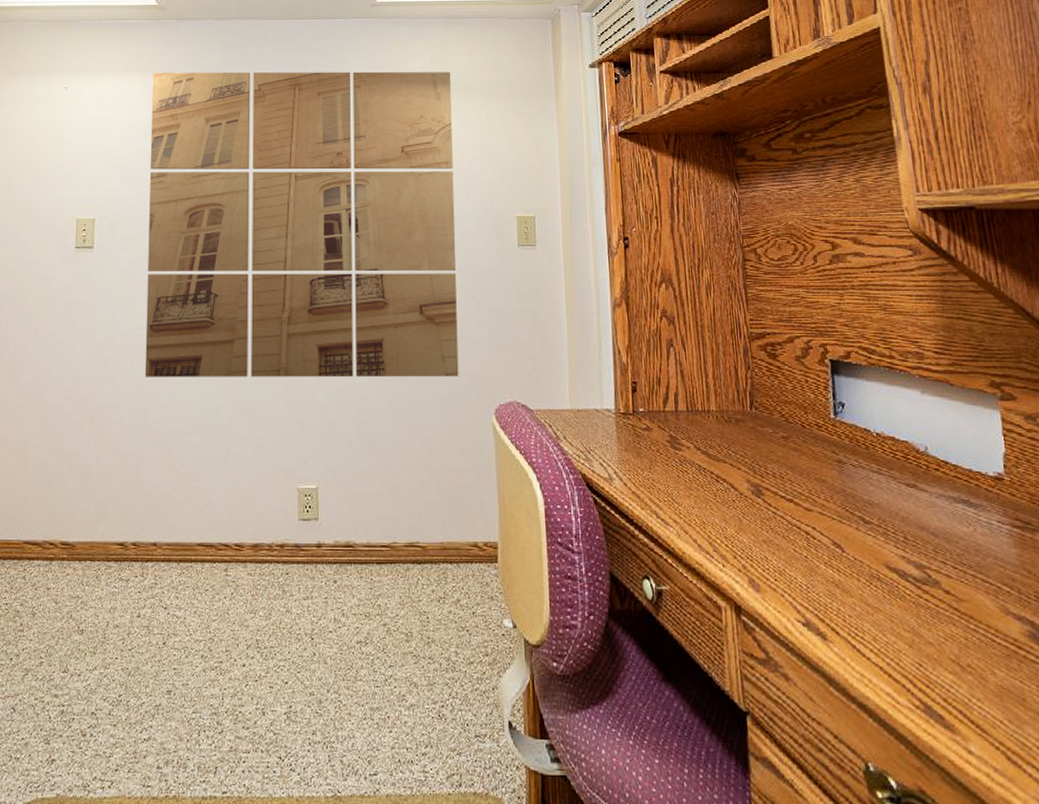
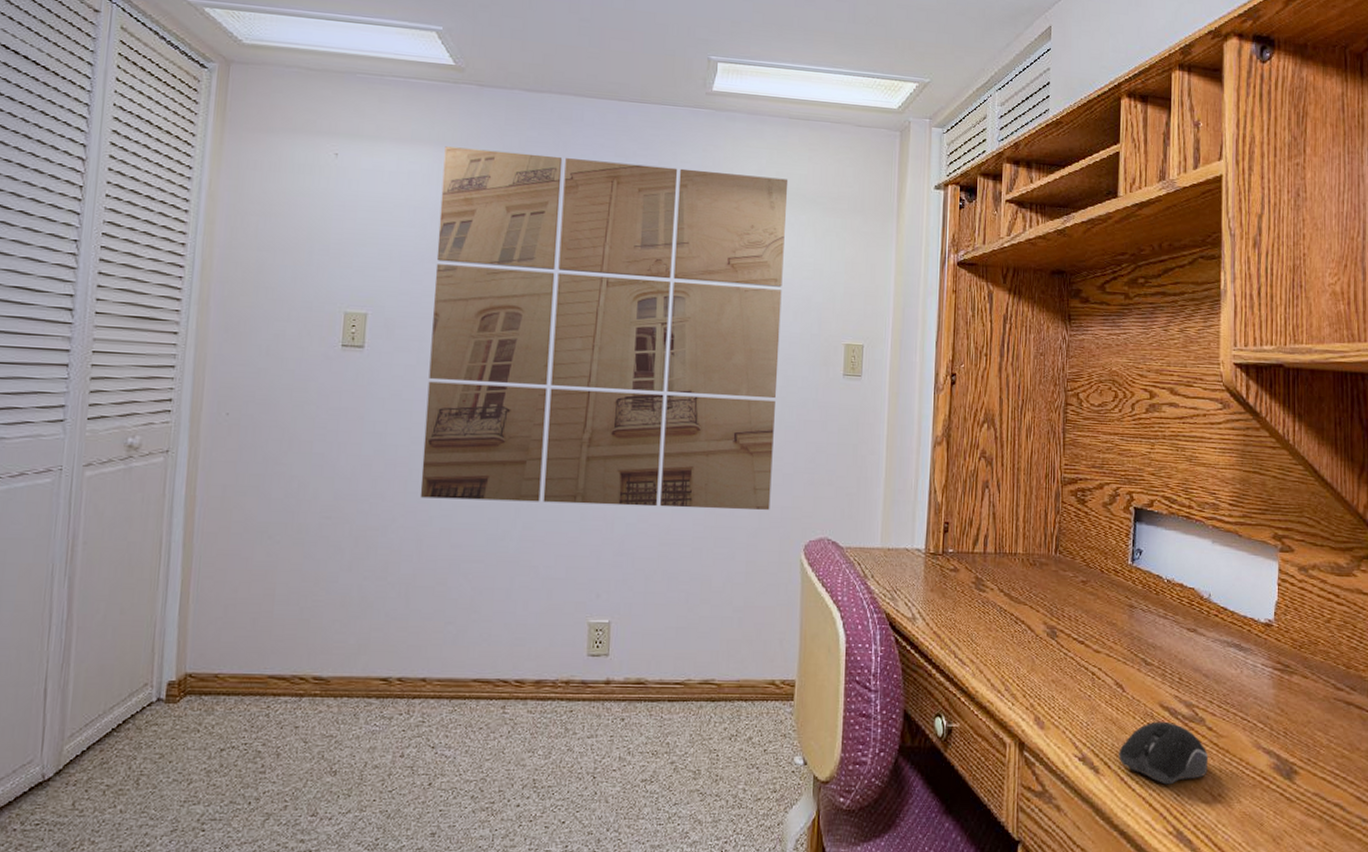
computer mouse: none [846,584,951,653] -> present [1118,721,1209,785]

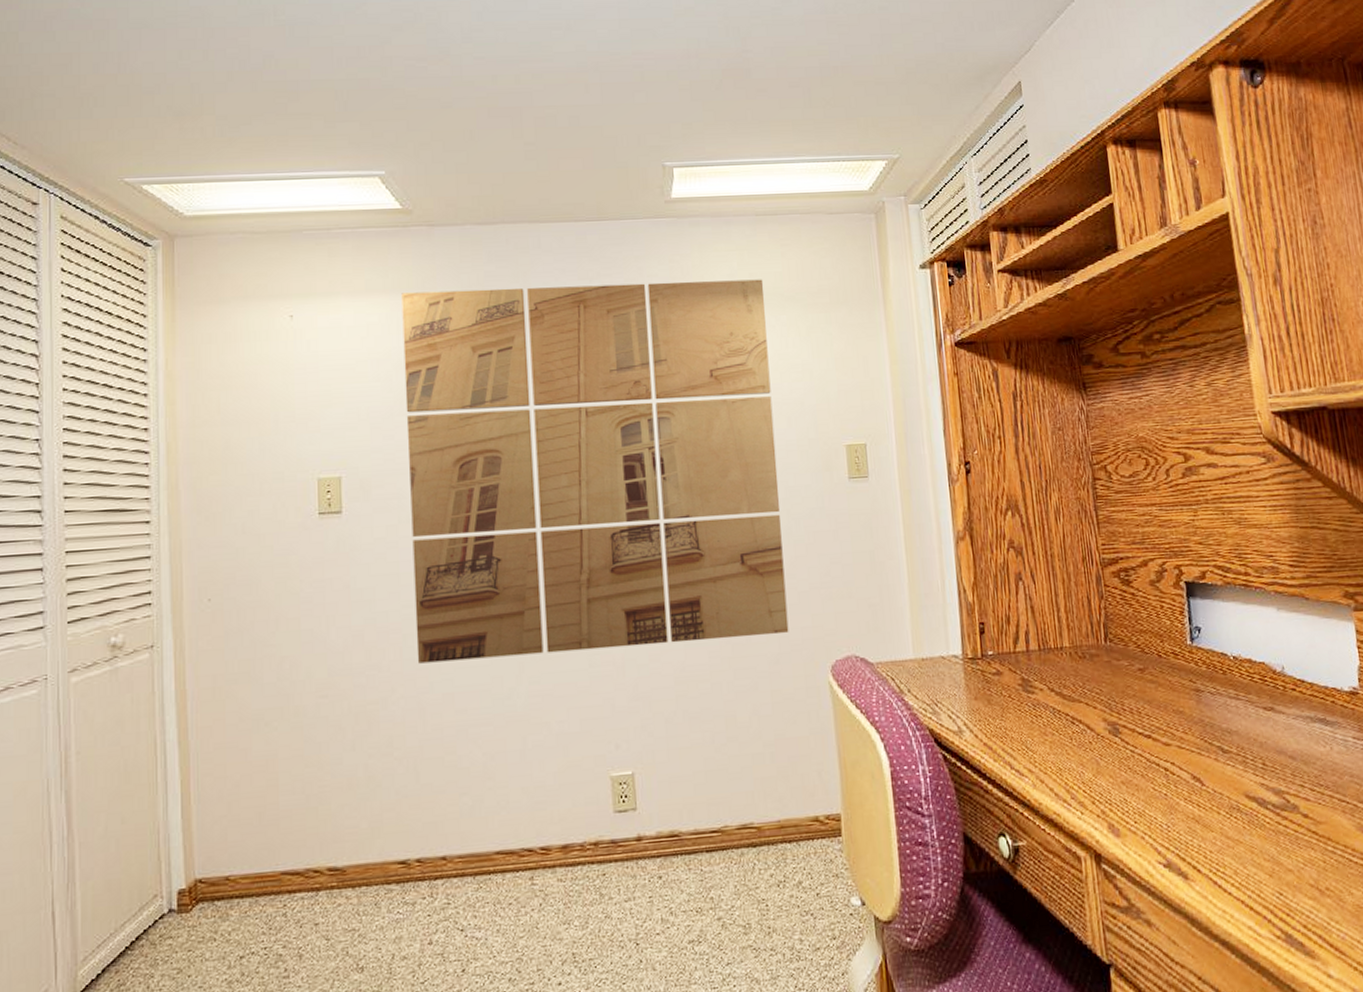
computer mouse: present [1118,721,1209,785] -> none [1207,813,1310,884]

